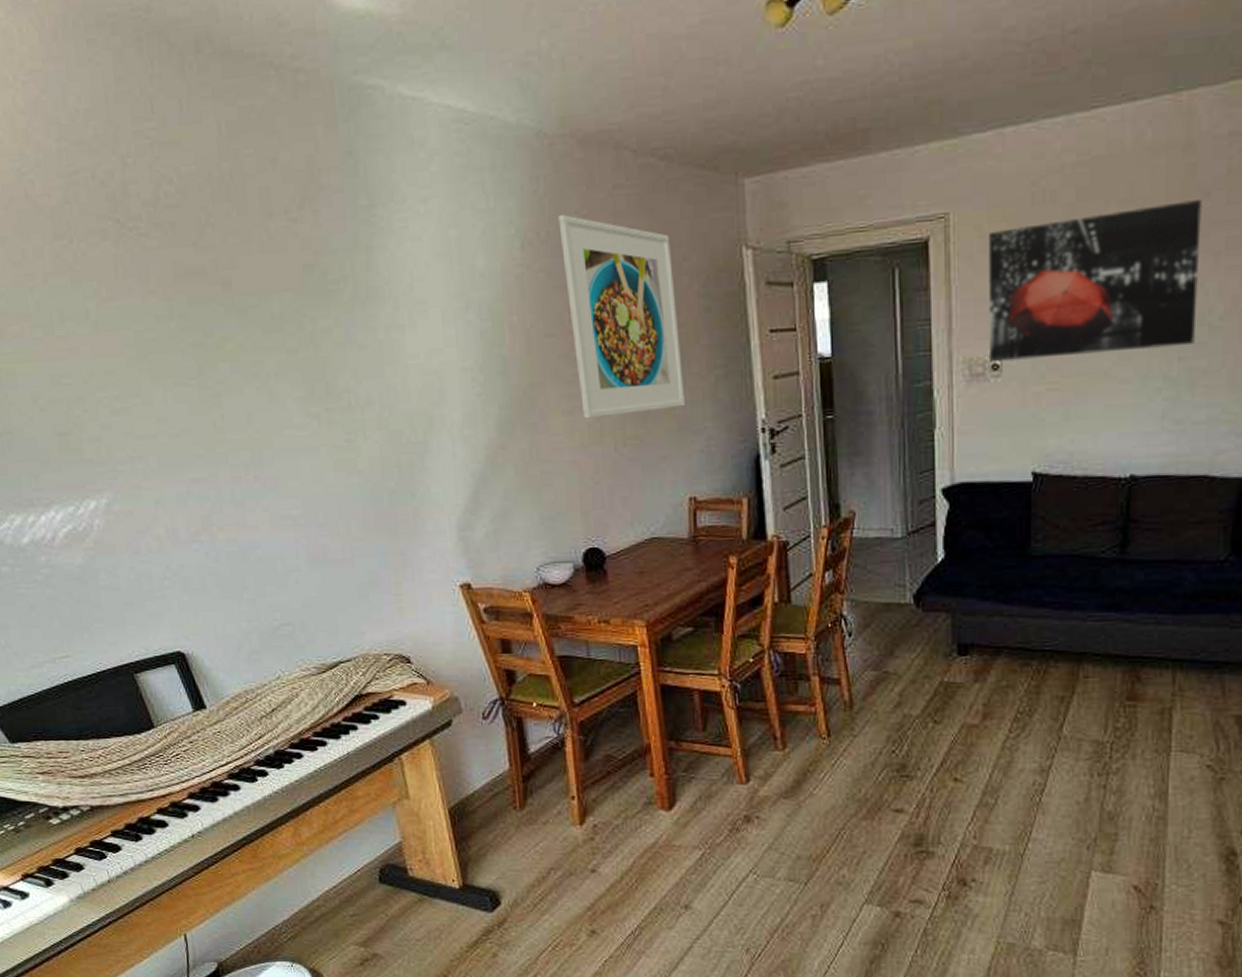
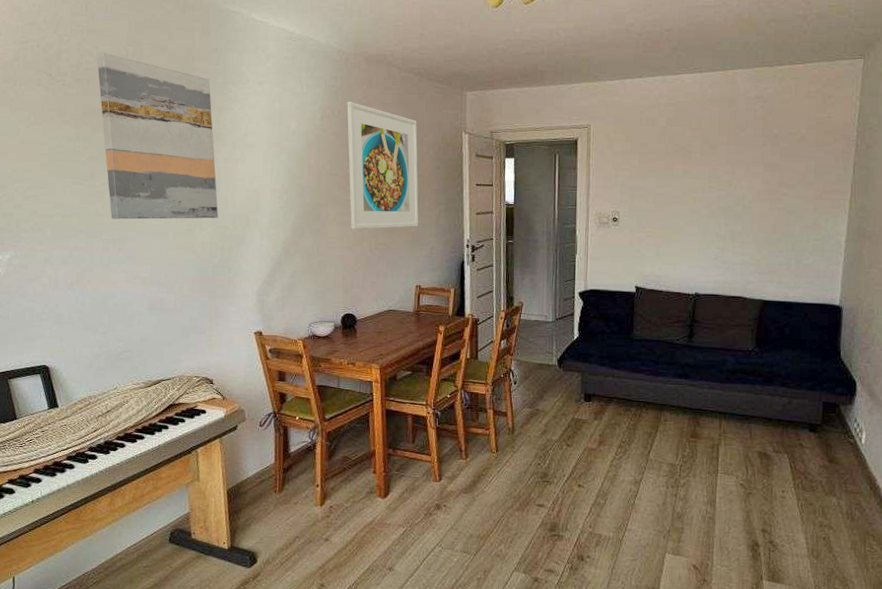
wall art: none [178,176,387,434] -> present [96,52,218,220]
wall art: present [988,200,1202,362] -> none [612,132,739,217]

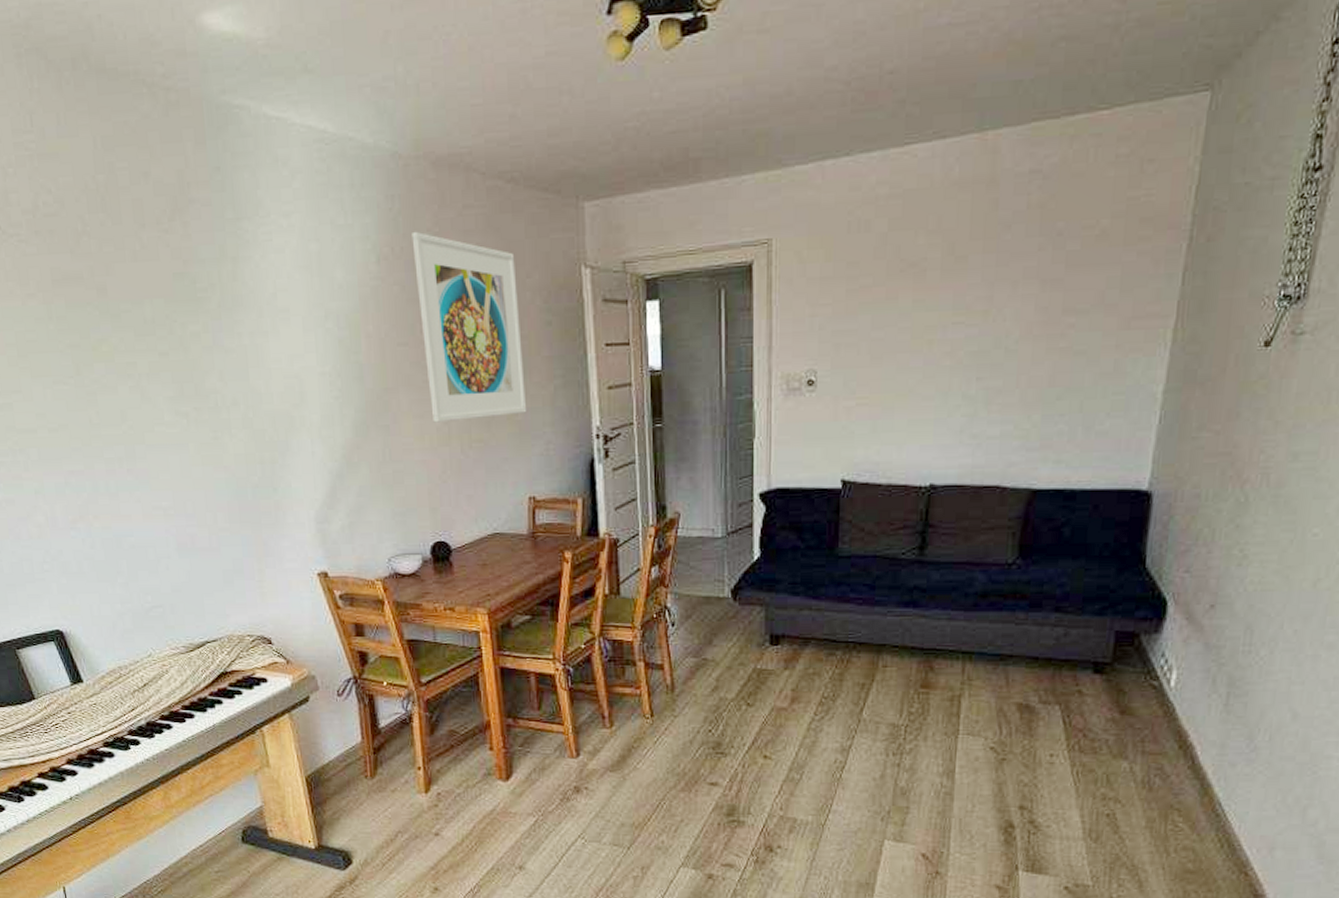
wall art: present [96,52,218,220] -> none [56,187,251,430]

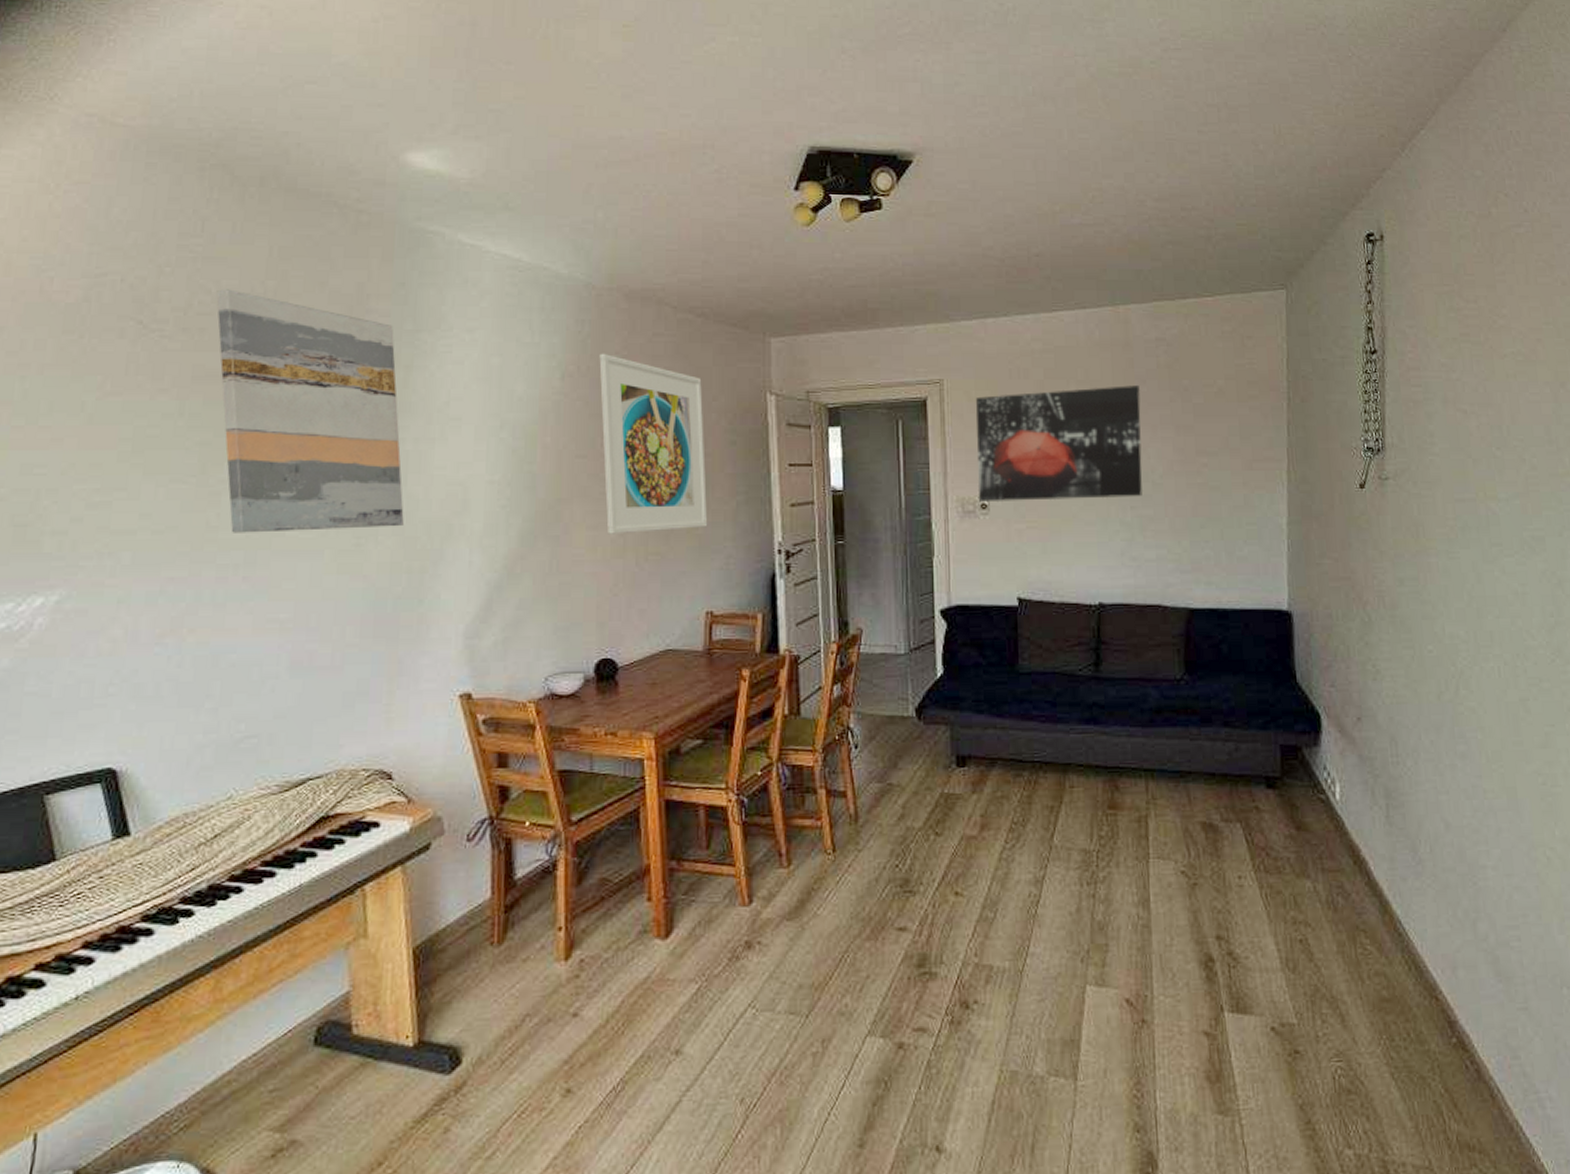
wall art: none [56,187,251,430] -> present [216,289,404,533]
wall art: none [806,232,1002,378] -> present [975,385,1142,503]

